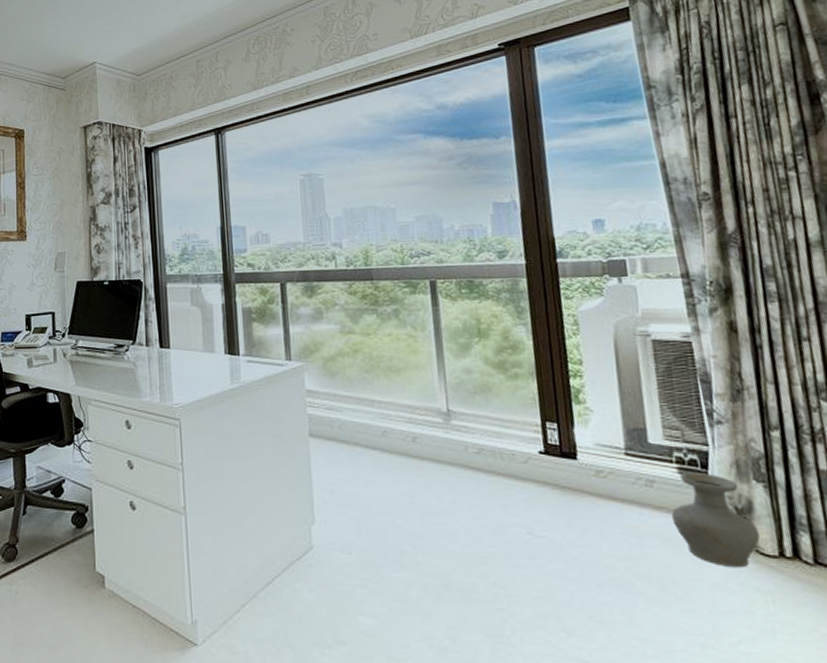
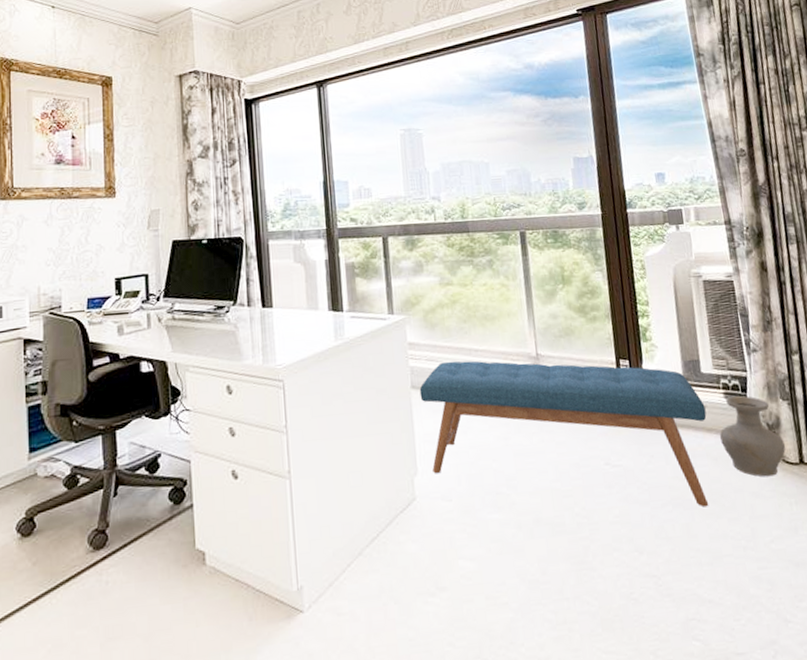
bench: none [317,411,657,593] -> present [419,360,709,507]

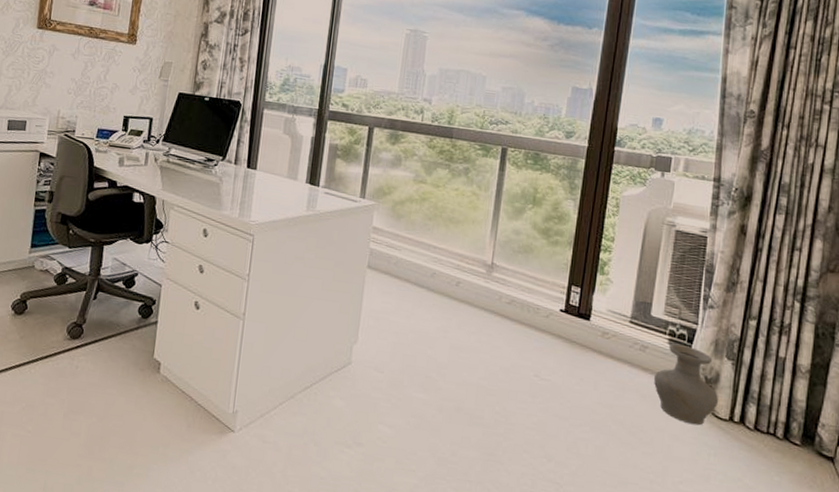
bench: present [419,360,709,507] -> none [371,251,647,437]

